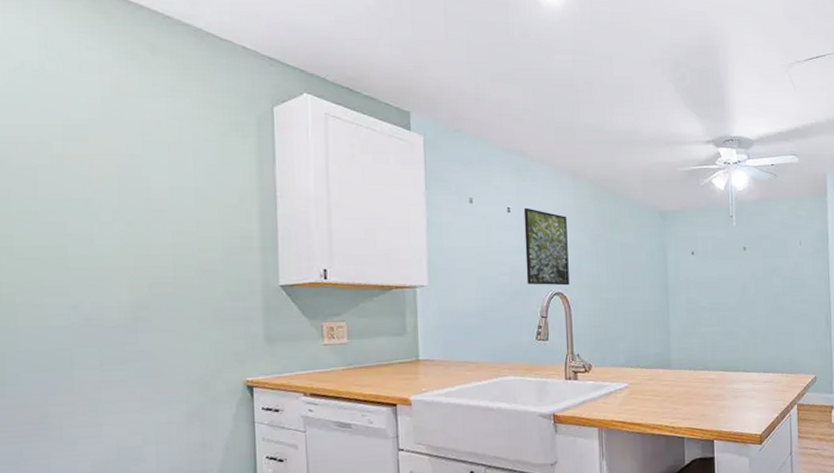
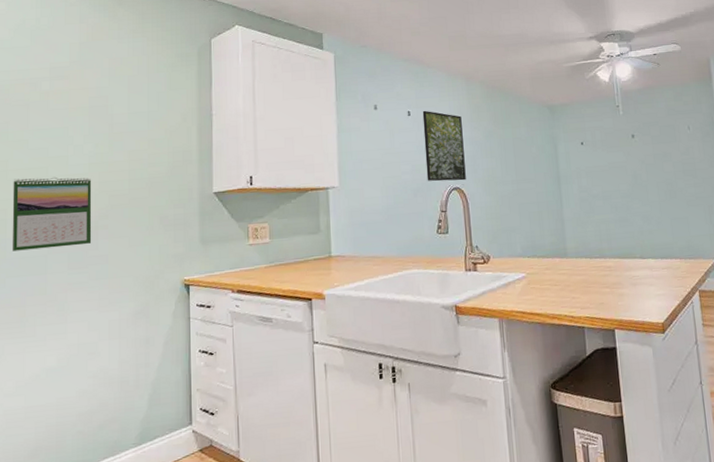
calendar: none [21,257,130,343] -> present [11,176,92,251]

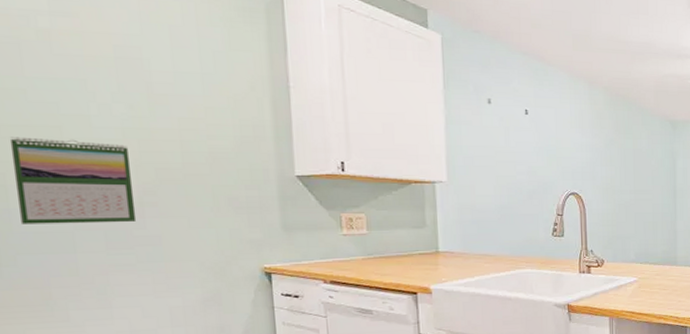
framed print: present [422,110,466,182] -> none [541,110,584,186]

